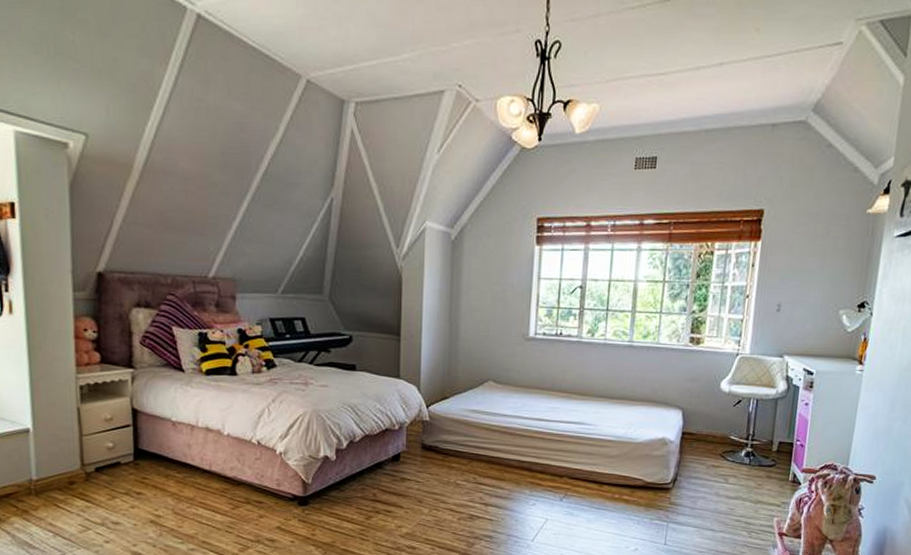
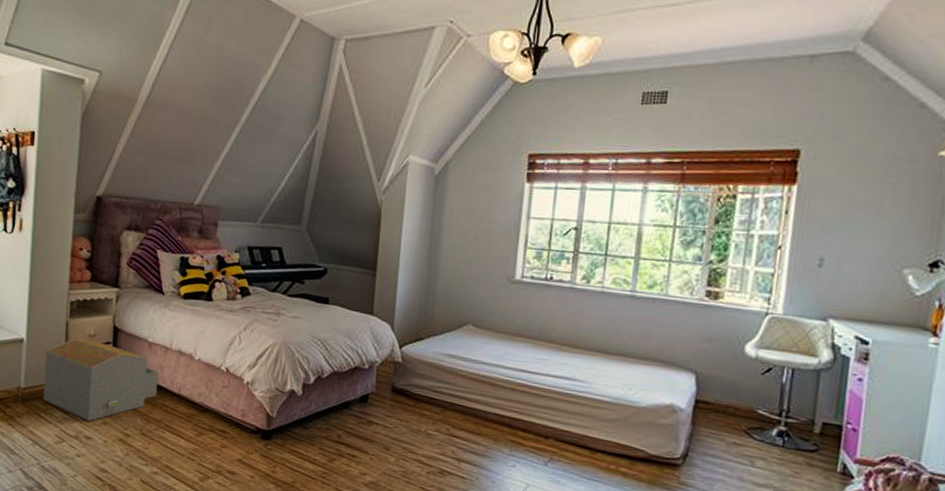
architectural model: none [57,423,187,507] -> present [43,338,159,421]

